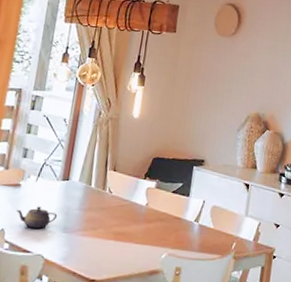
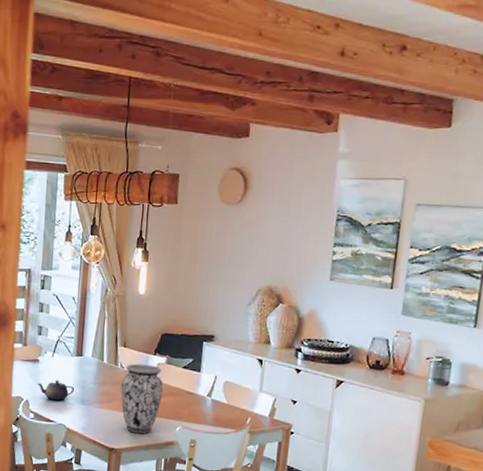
vase: none [106,188,152,263] -> present [120,363,164,434]

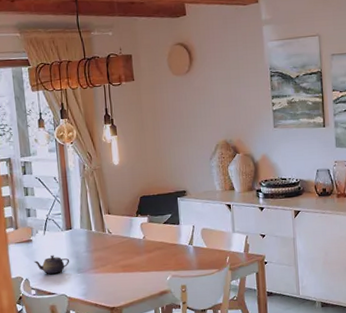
vase: present [120,363,164,434] -> none [111,226,150,290]

